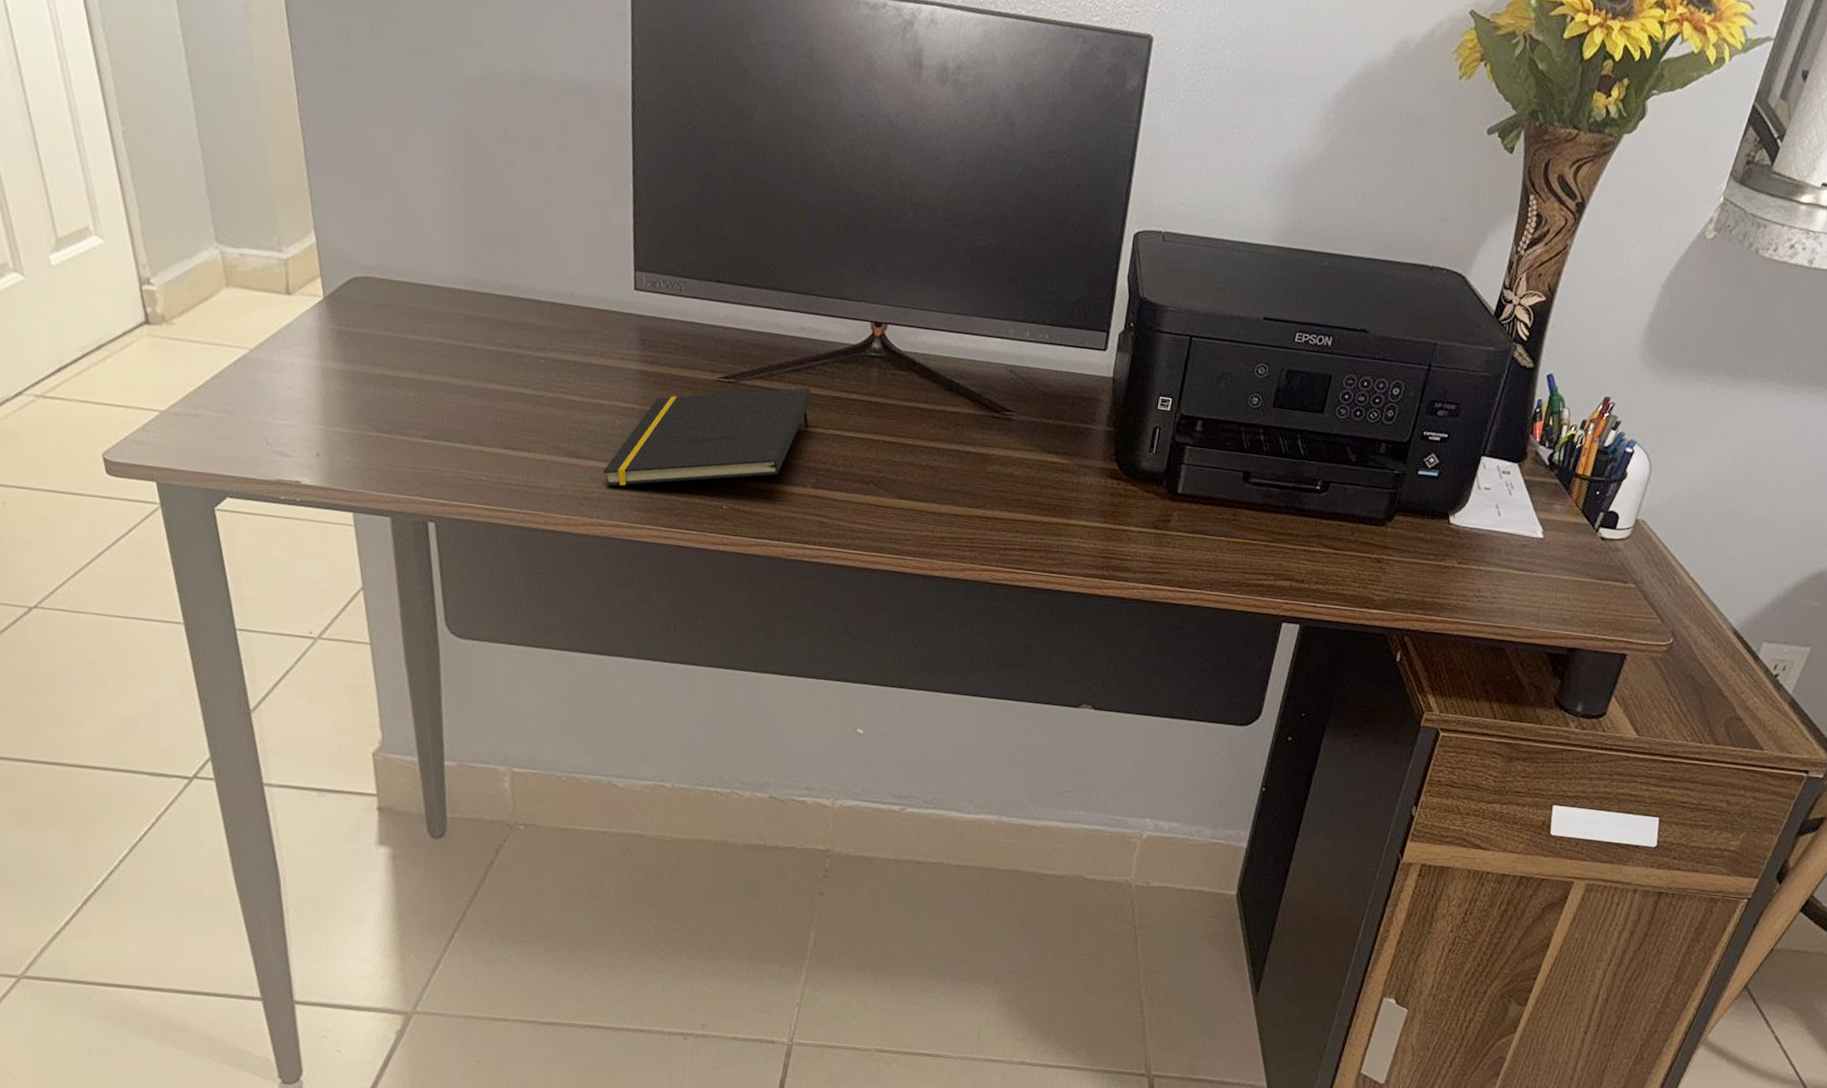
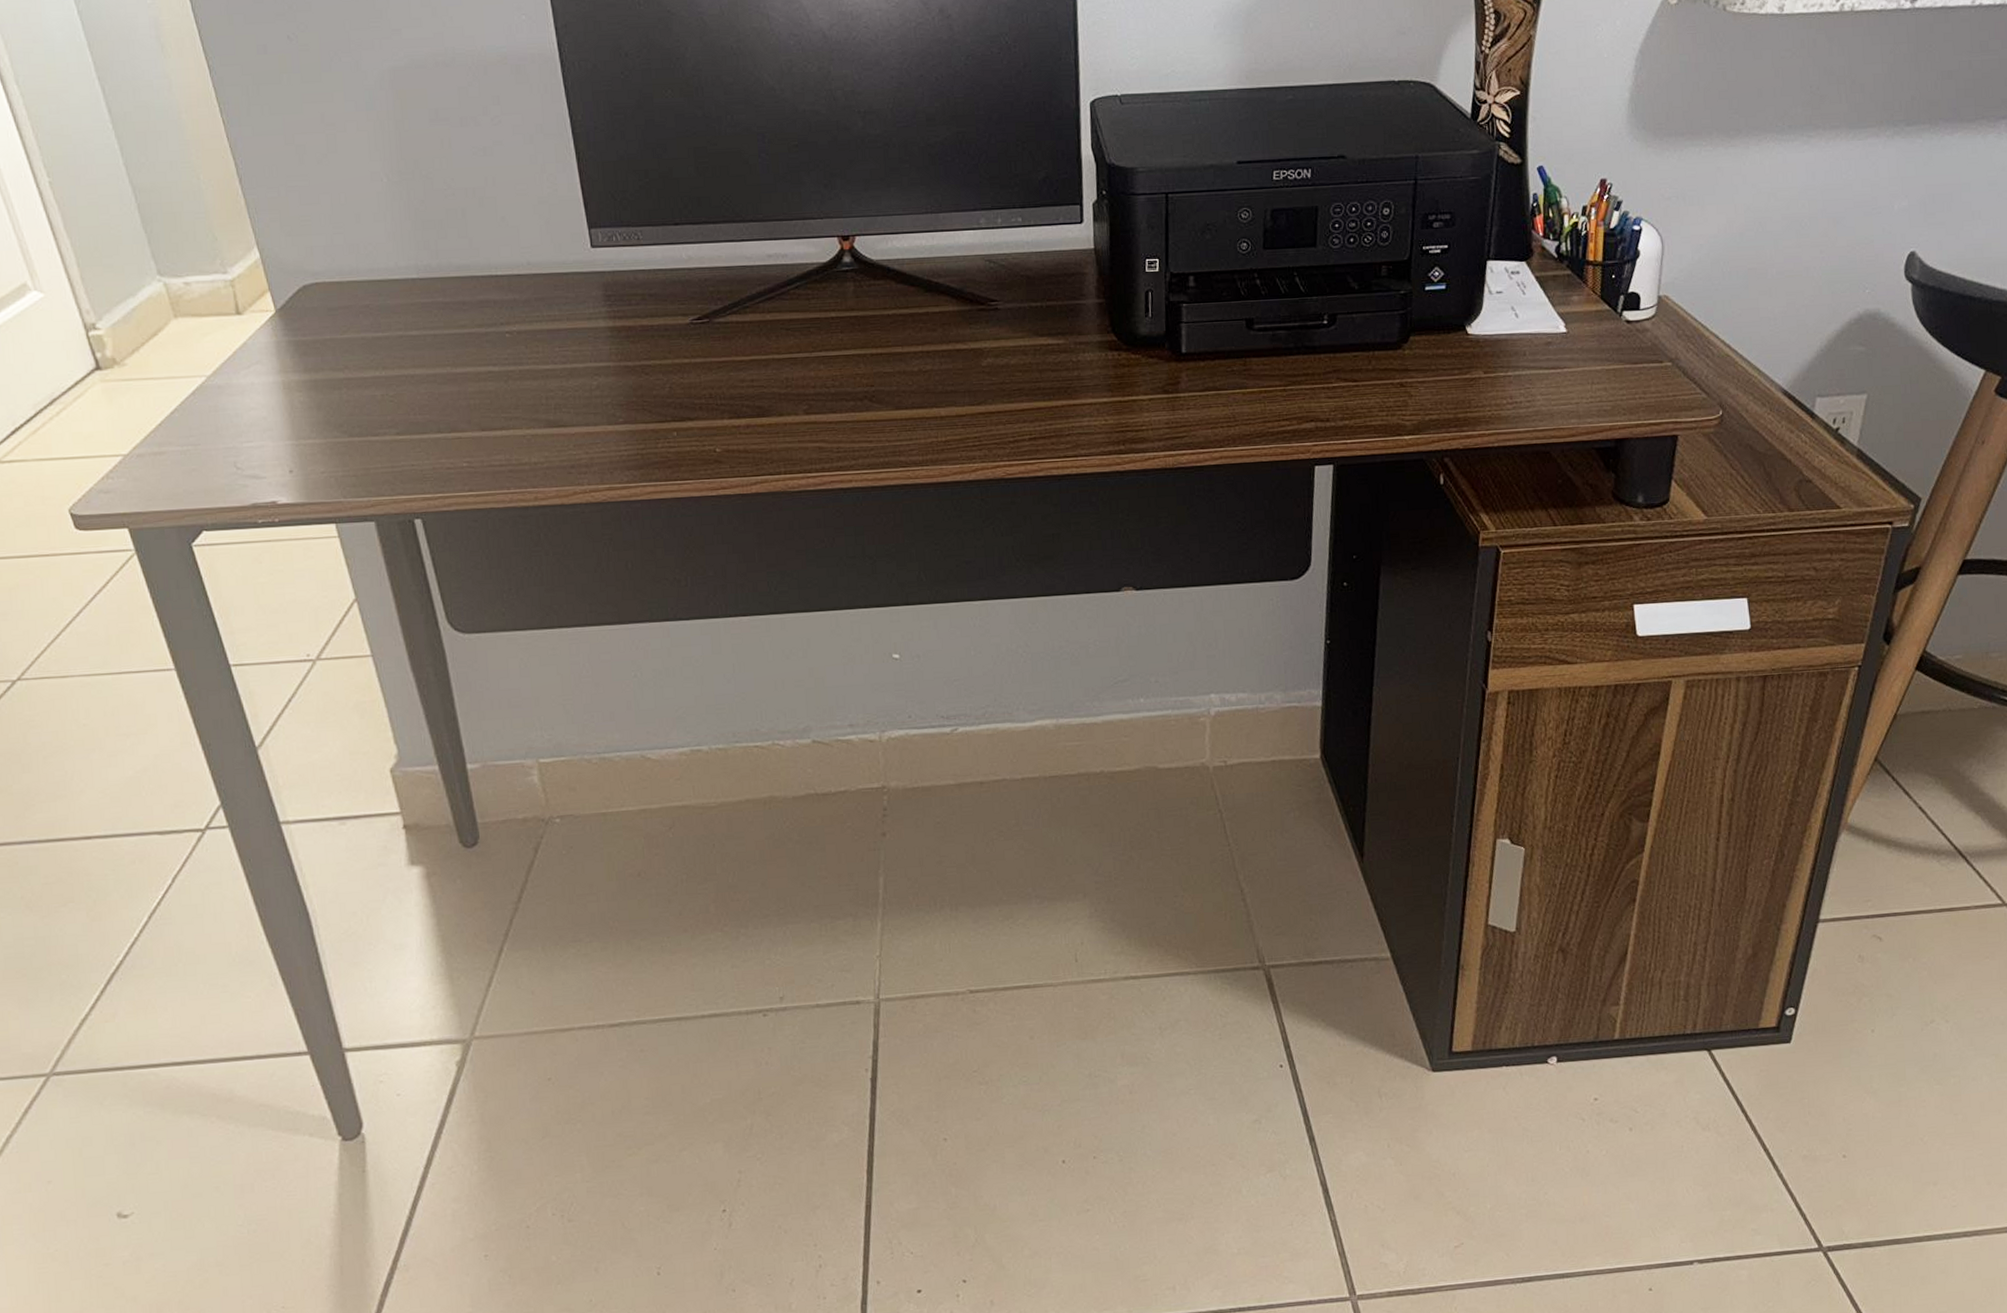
notepad: present [602,387,812,486] -> none [586,314,792,450]

